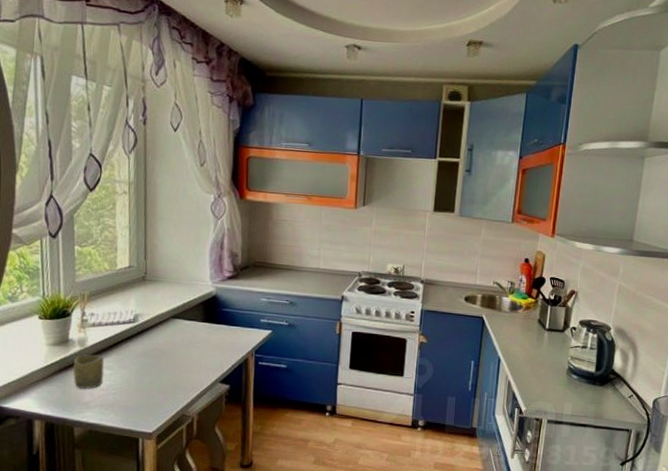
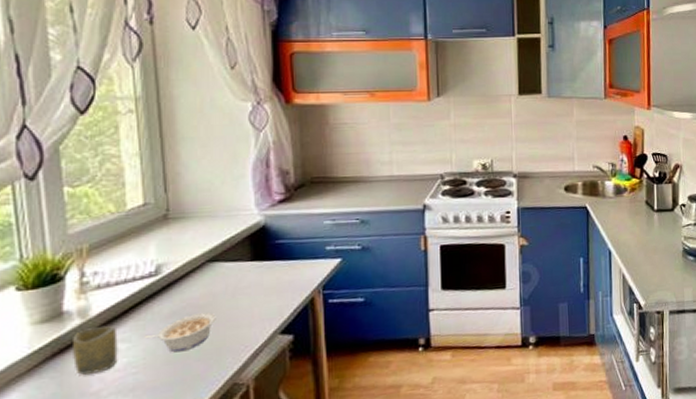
legume: none [122,356,174,384] -> present [144,312,216,353]

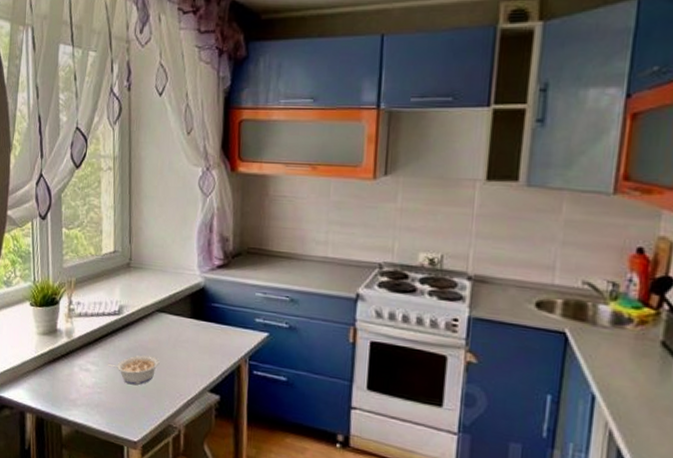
cup: present [73,326,118,375] -> none [61,347,90,385]

